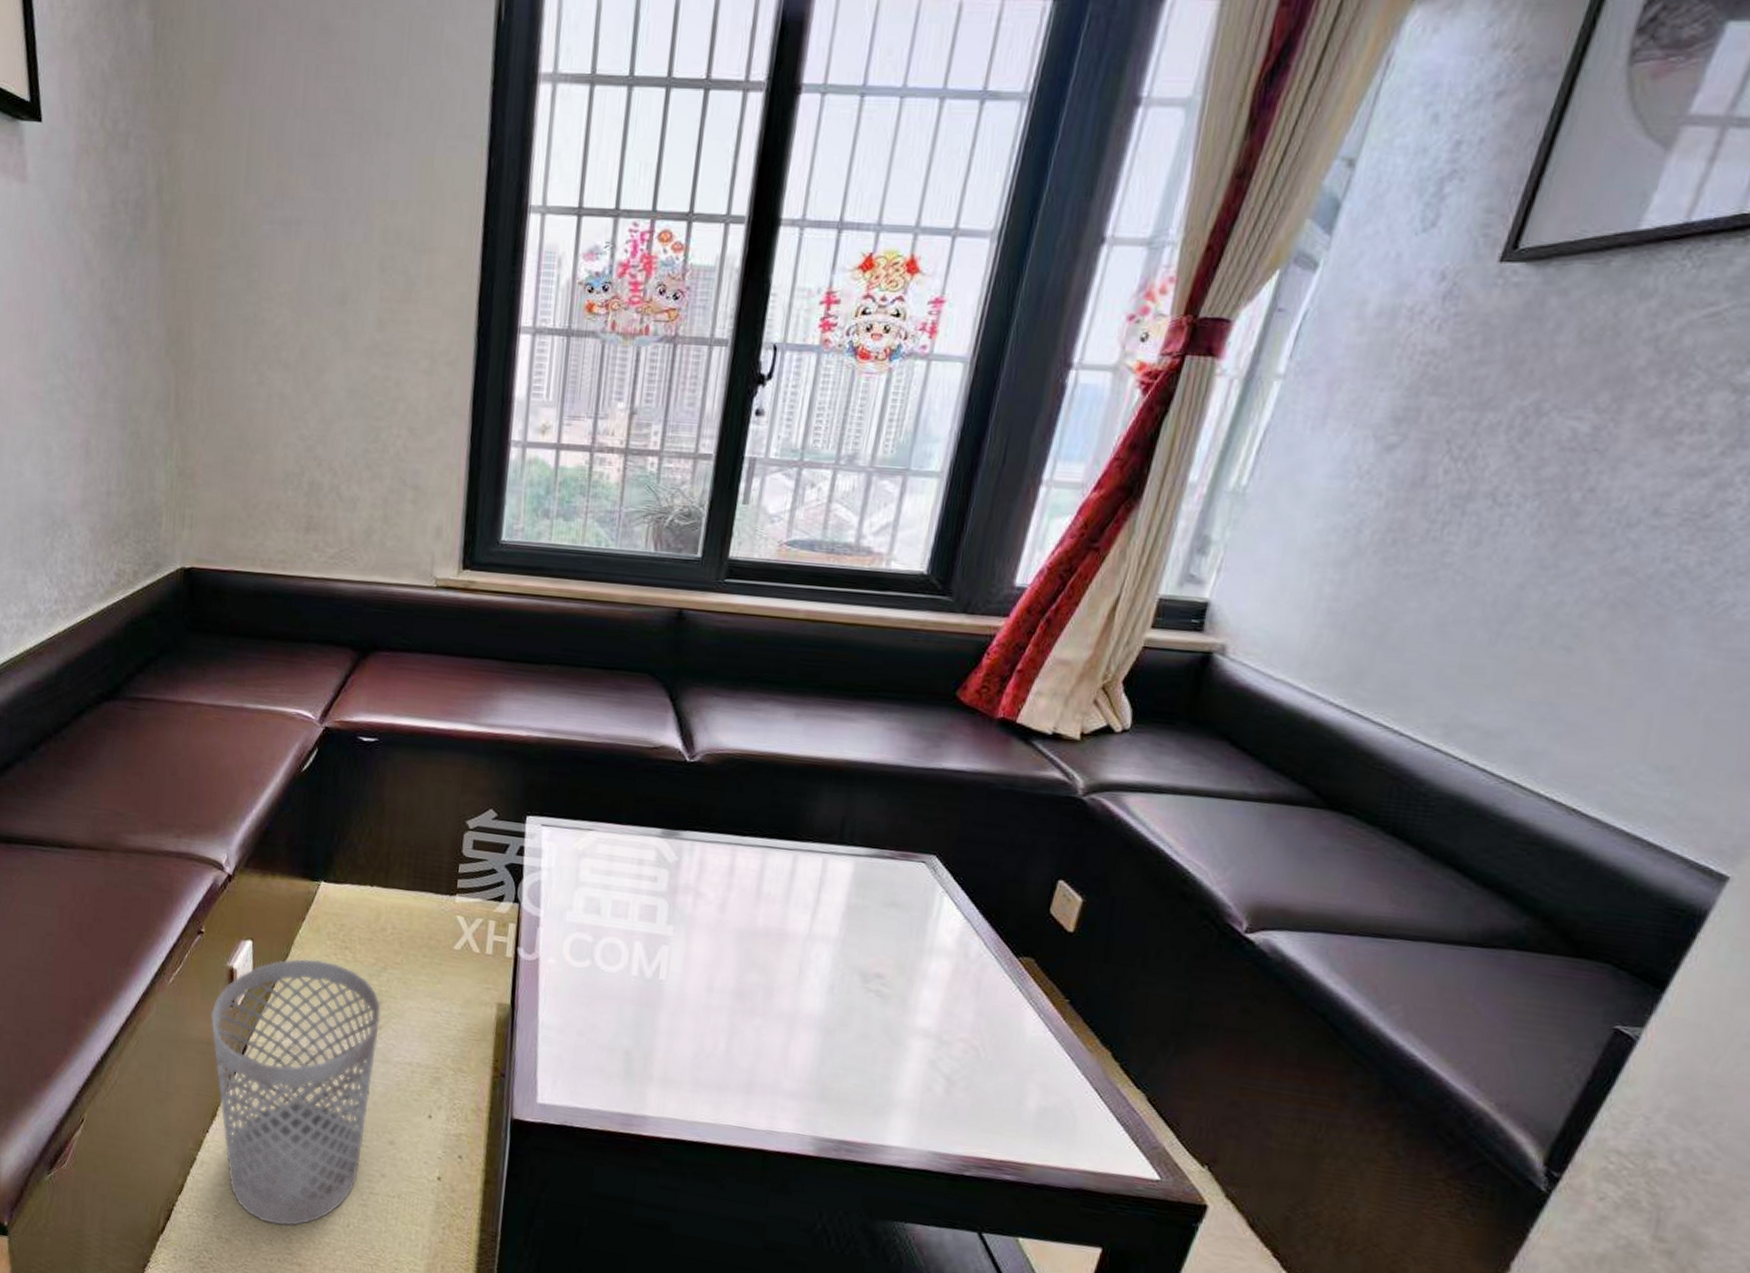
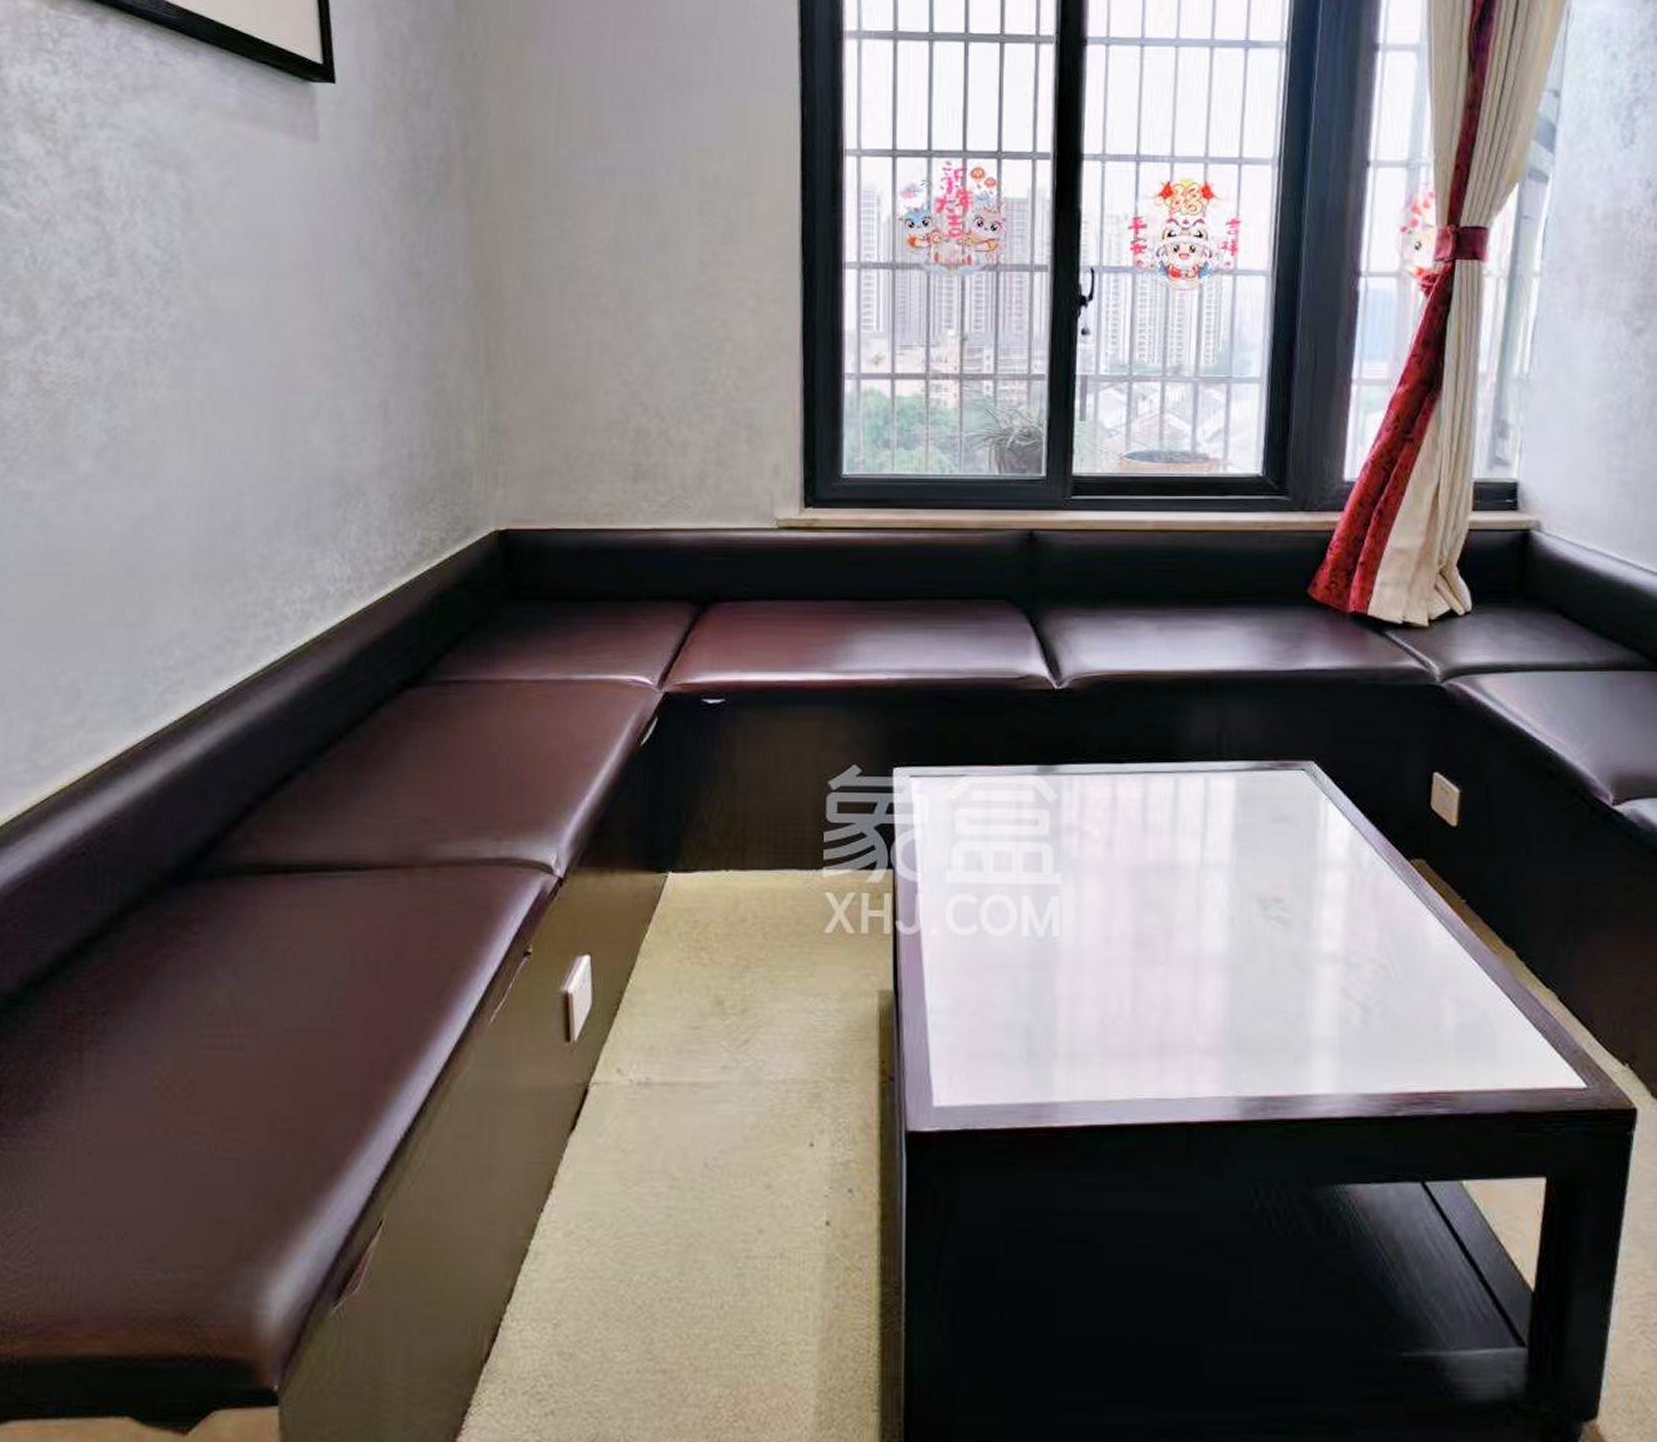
wastebasket: present [210,958,381,1226] -> none [542,967,746,1322]

